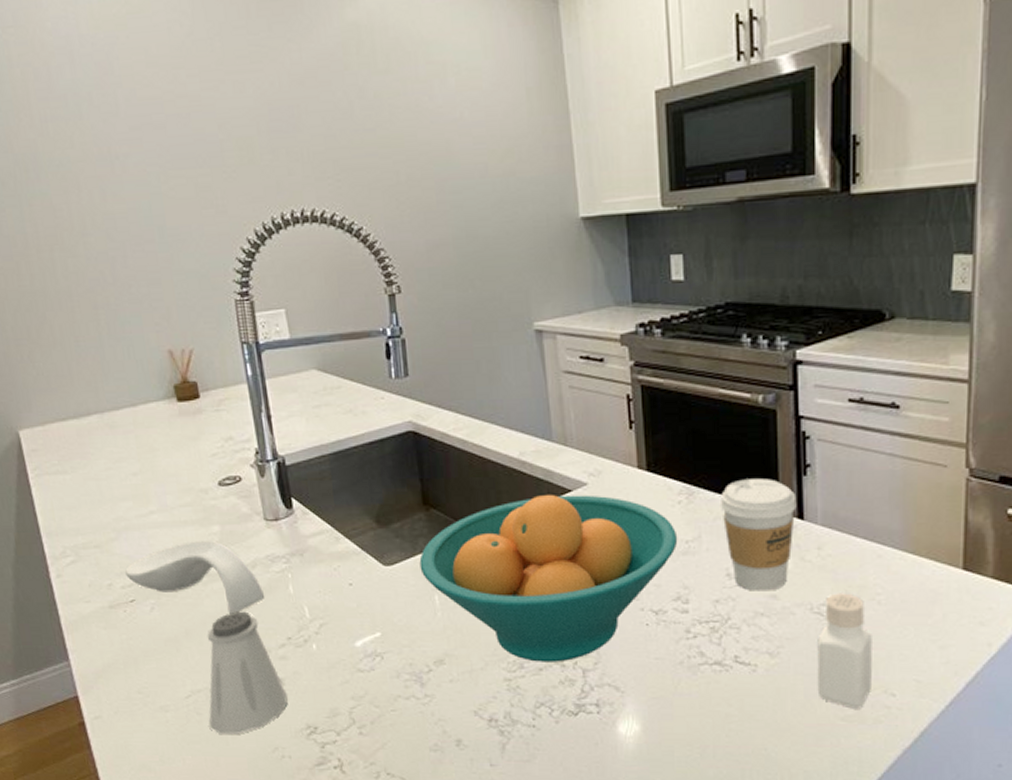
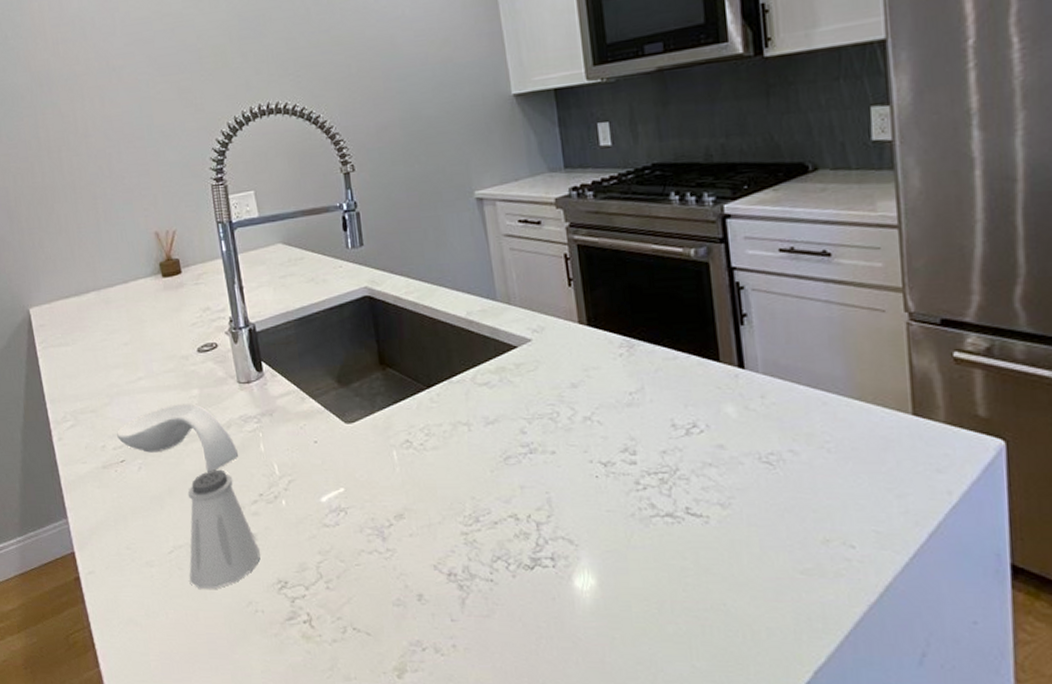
fruit bowl: present [419,495,678,662] -> none [378,350,622,516]
coffee cup: present [721,479,797,591] -> none [661,329,737,442]
pepper shaker: present [817,593,872,709] -> none [768,441,829,562]

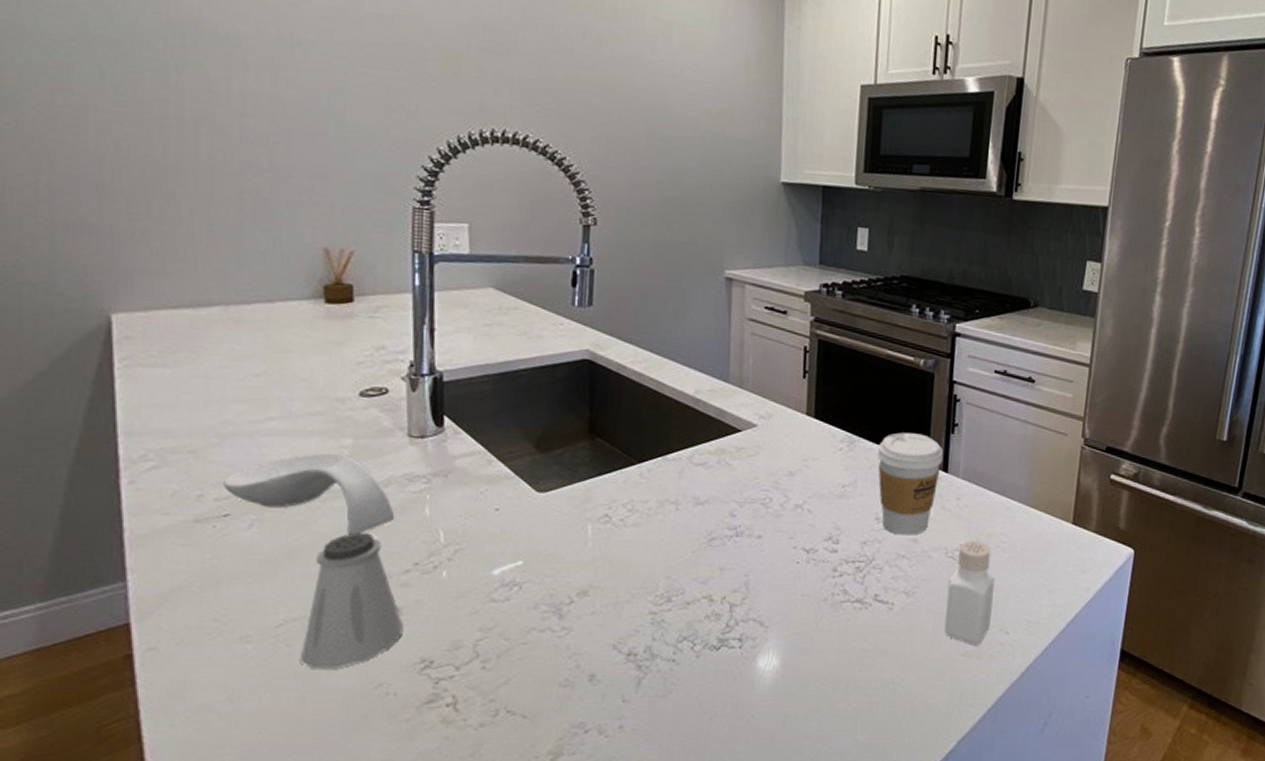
coffee cup: none [661,329,737,442] -> present [877,432,944,536]
pepper shaker: none [768,441,829,562] -> present [944,540,995,646]

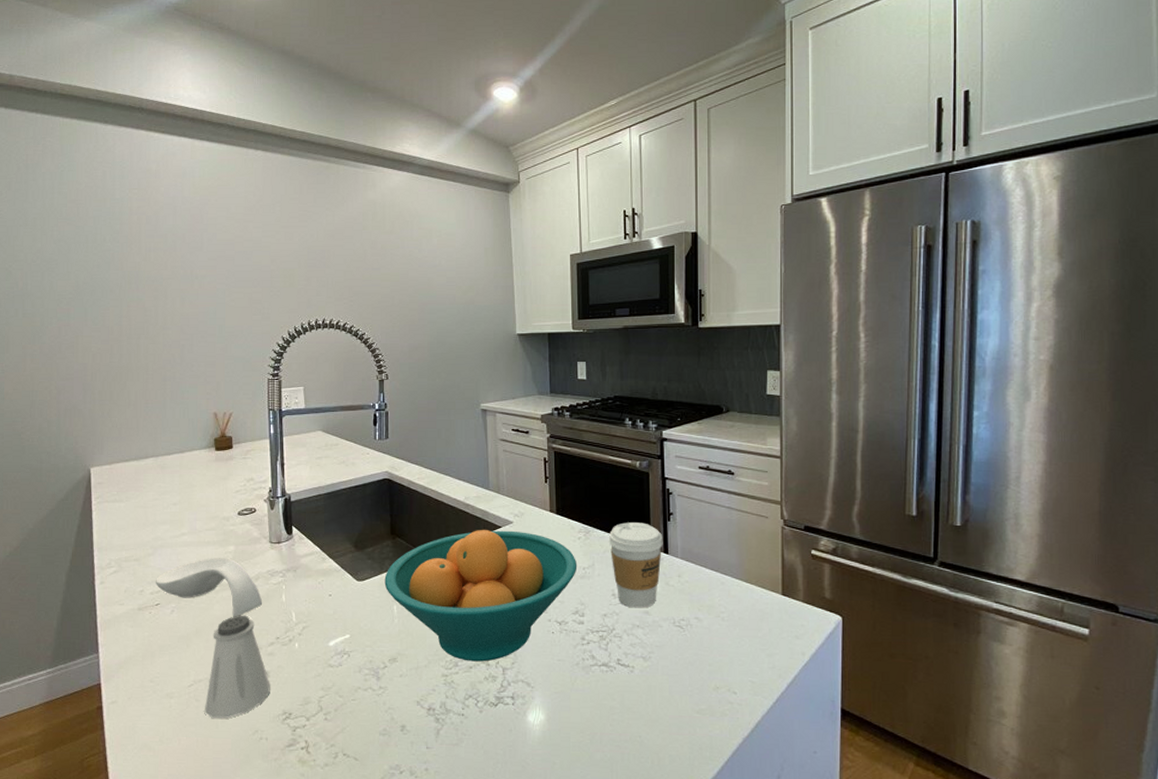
fruit bowl: none [576,433,836,597] -> present [384,530,578,662]
pepper shaker: present [944,540,995,646] -> none [678,611,719,704]

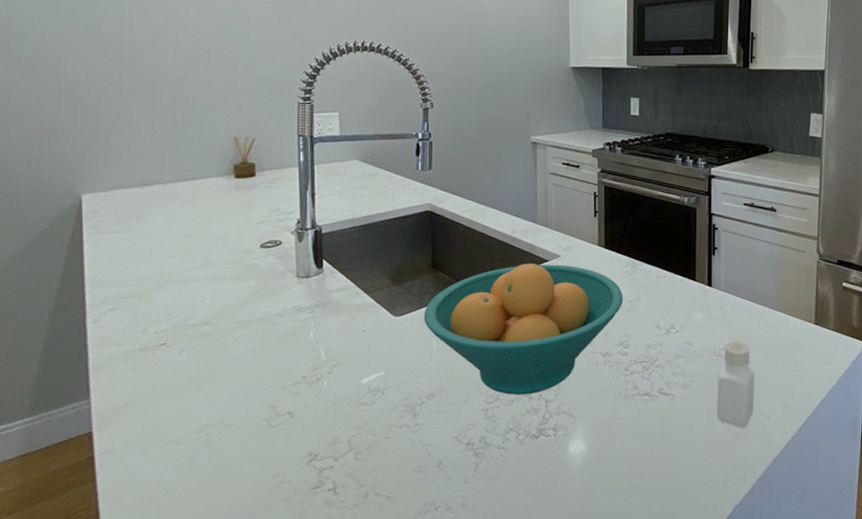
spoon rest: present [155,557,263,617] -> none [160,292,288,356]
saltshaker: present [204,615,270,719] -> none [217,354,295,463]
coffee cup: present [609,522,663,608] -> none [655,256,708,339]
pepper shaker: none [678,611,719,704] -> present [716,340,755,428]

